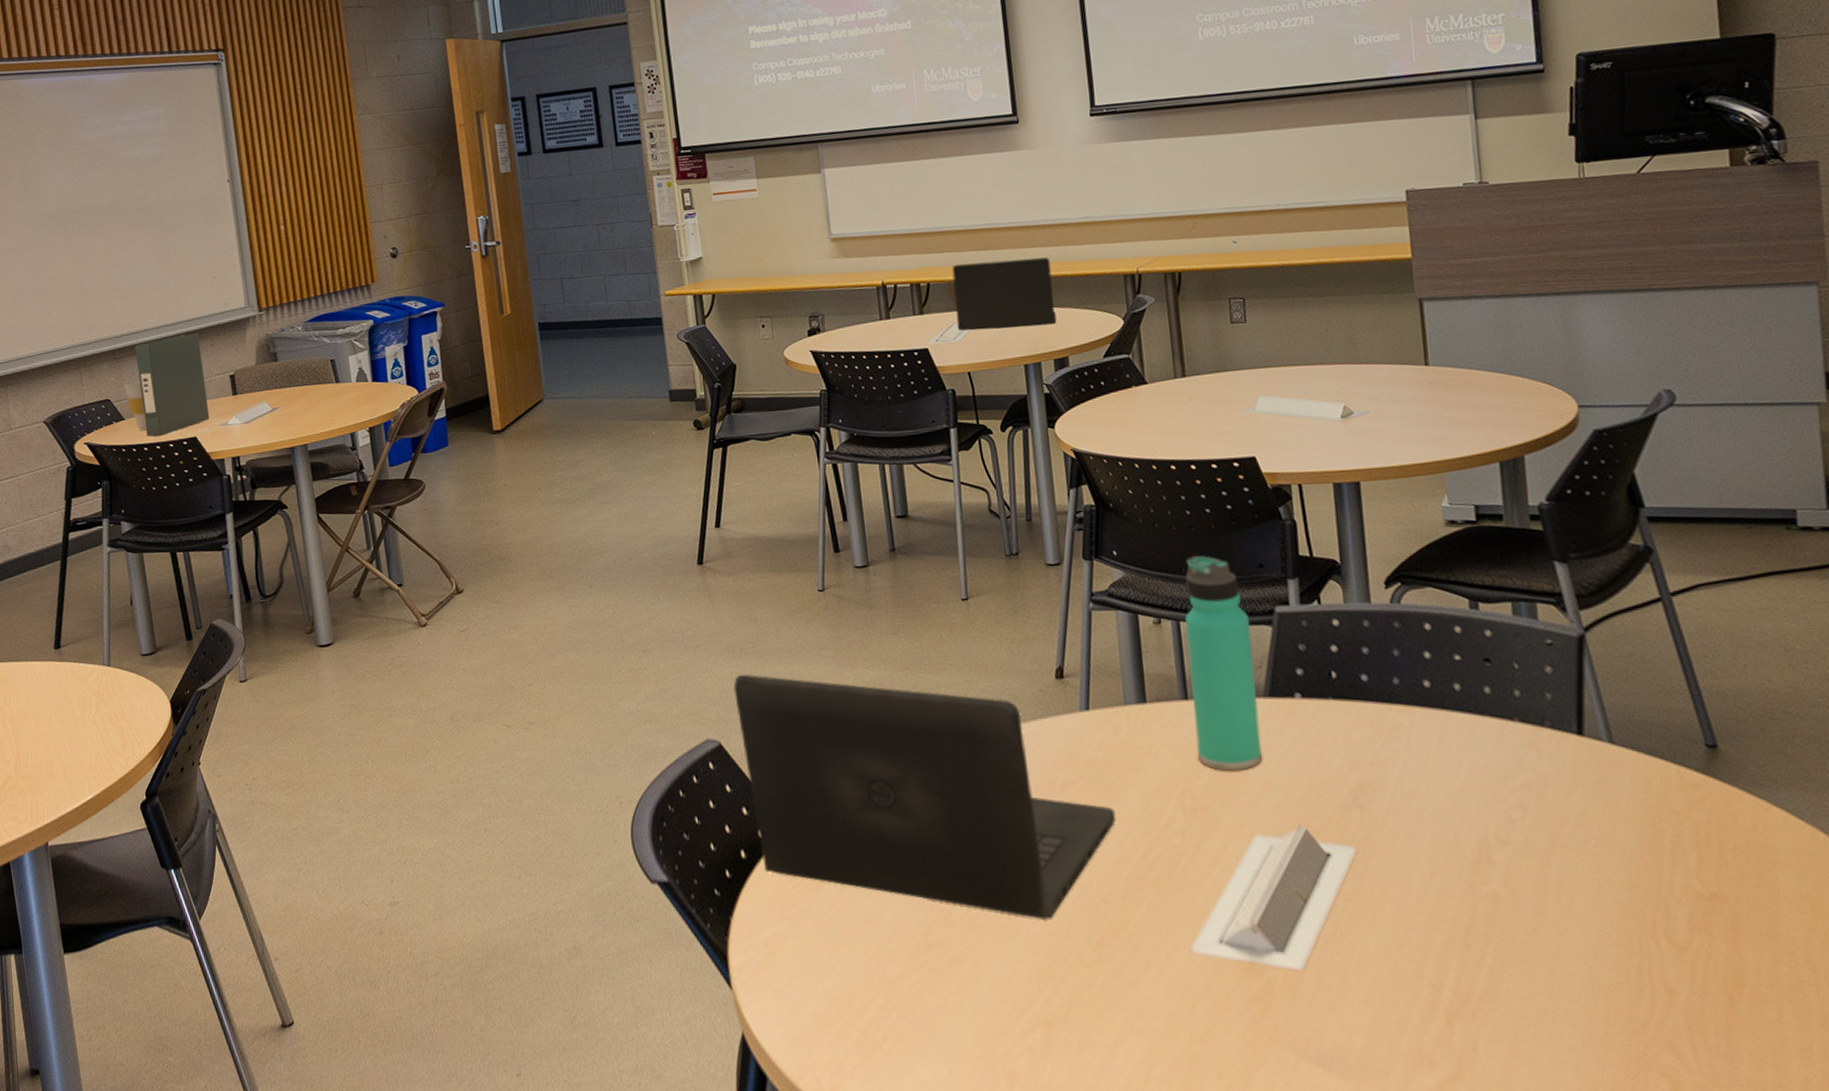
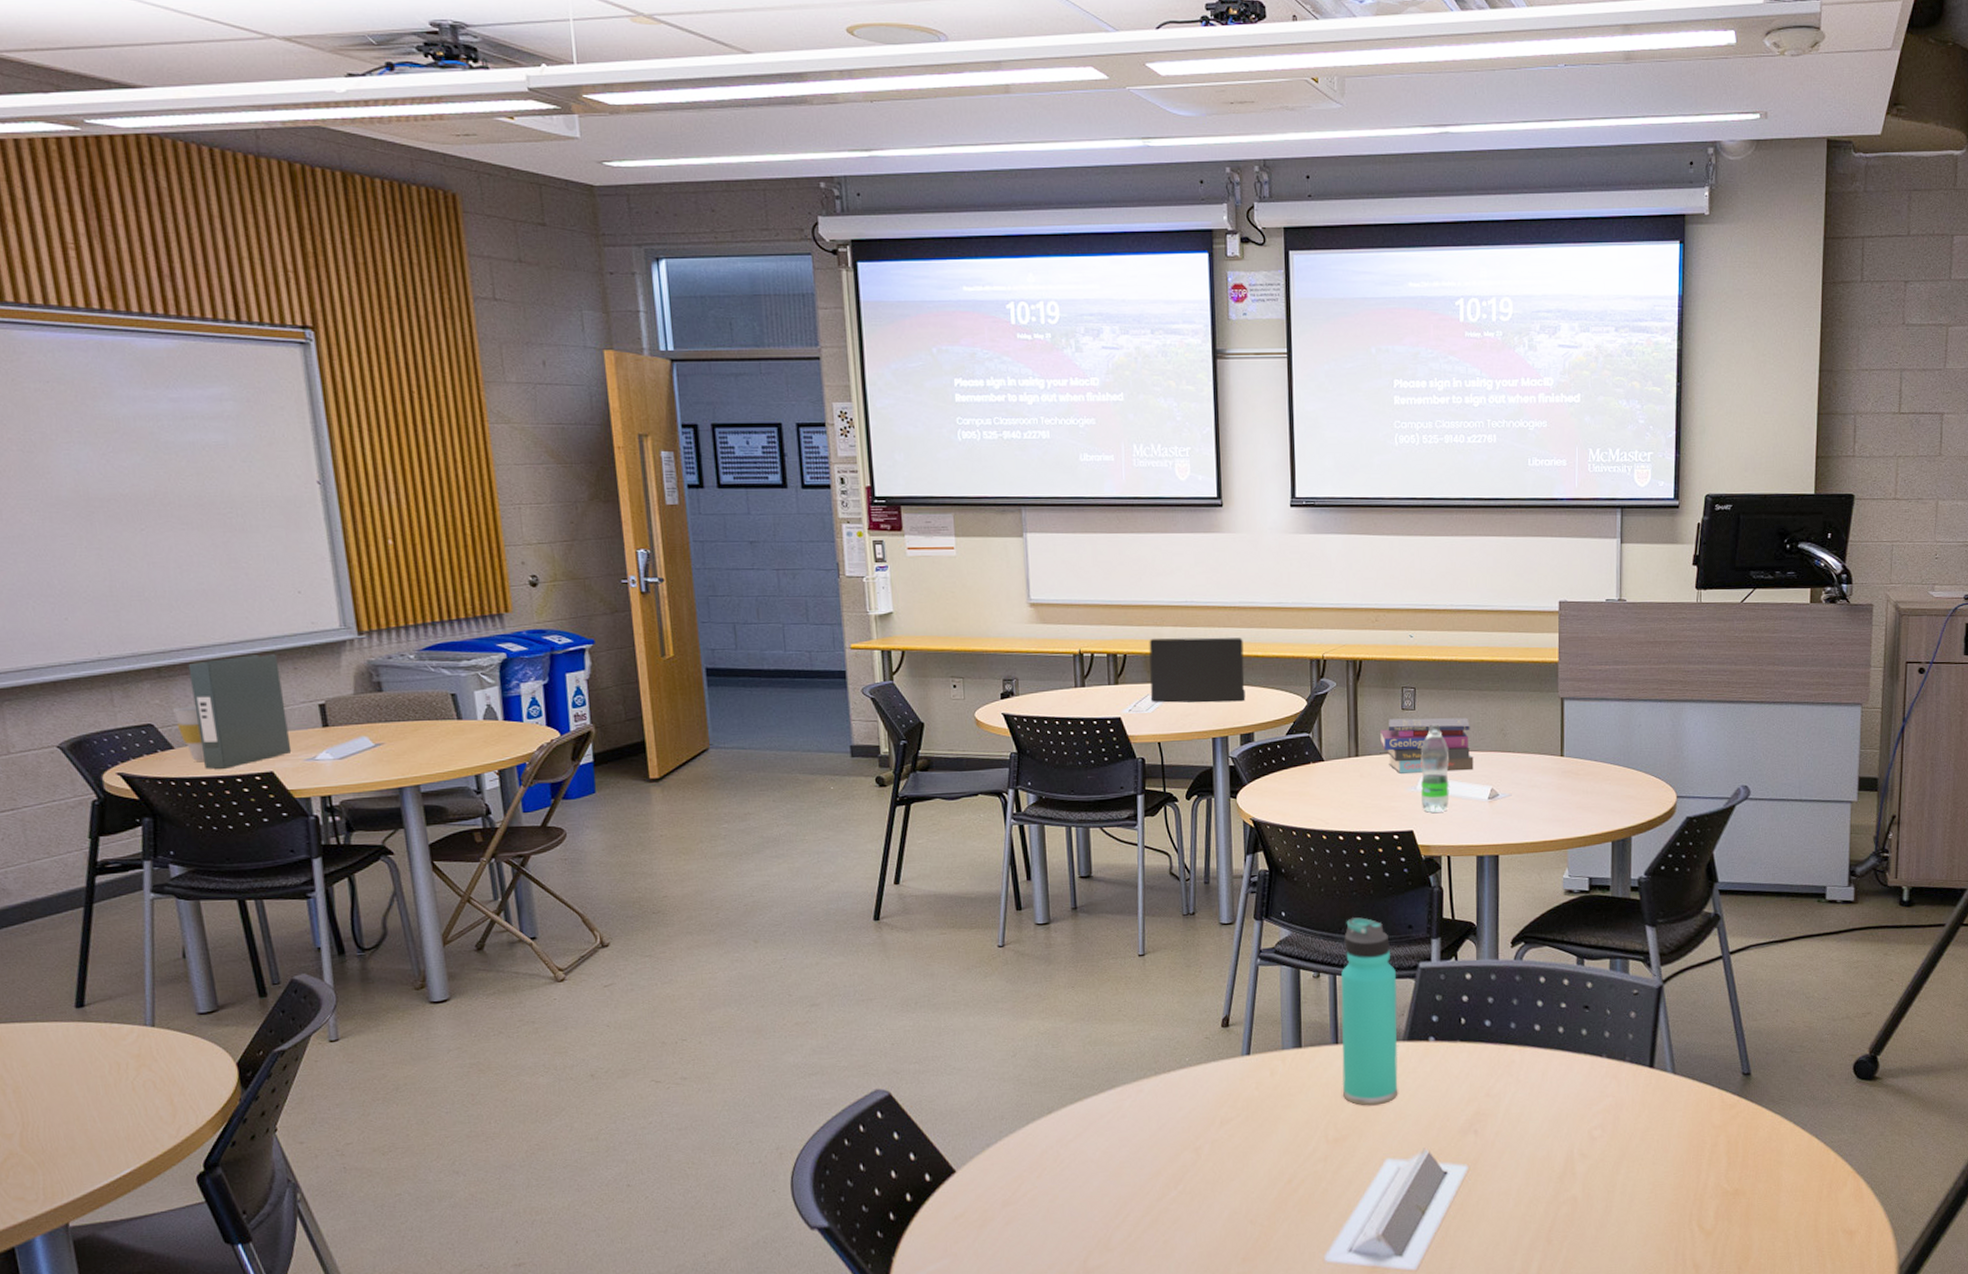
laptop: present [733,673,1117,919] -> none [906,1026,1267,1241]
books: none [1208,327,1321,394] -> present [1379,717,1474,774]
bottle: none [1256,336,1295,436] -> present [1420,724,1450,813]

